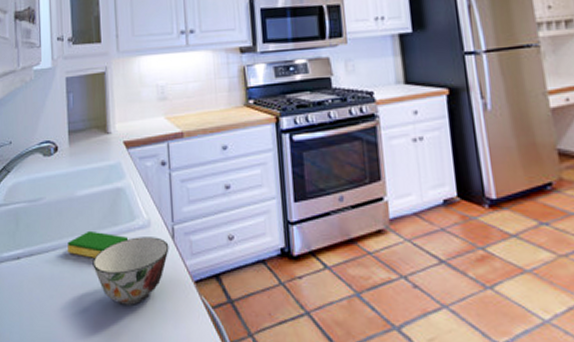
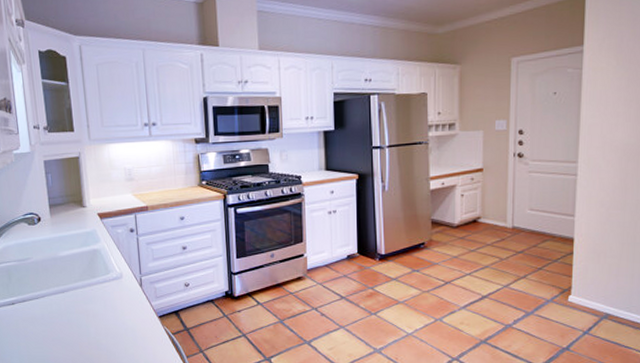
dish sponge: present [68,230,129,258] -> none [54,282,105,302]
soup bowl: present [92,237,169,305] -> none [76,285,138,335]

